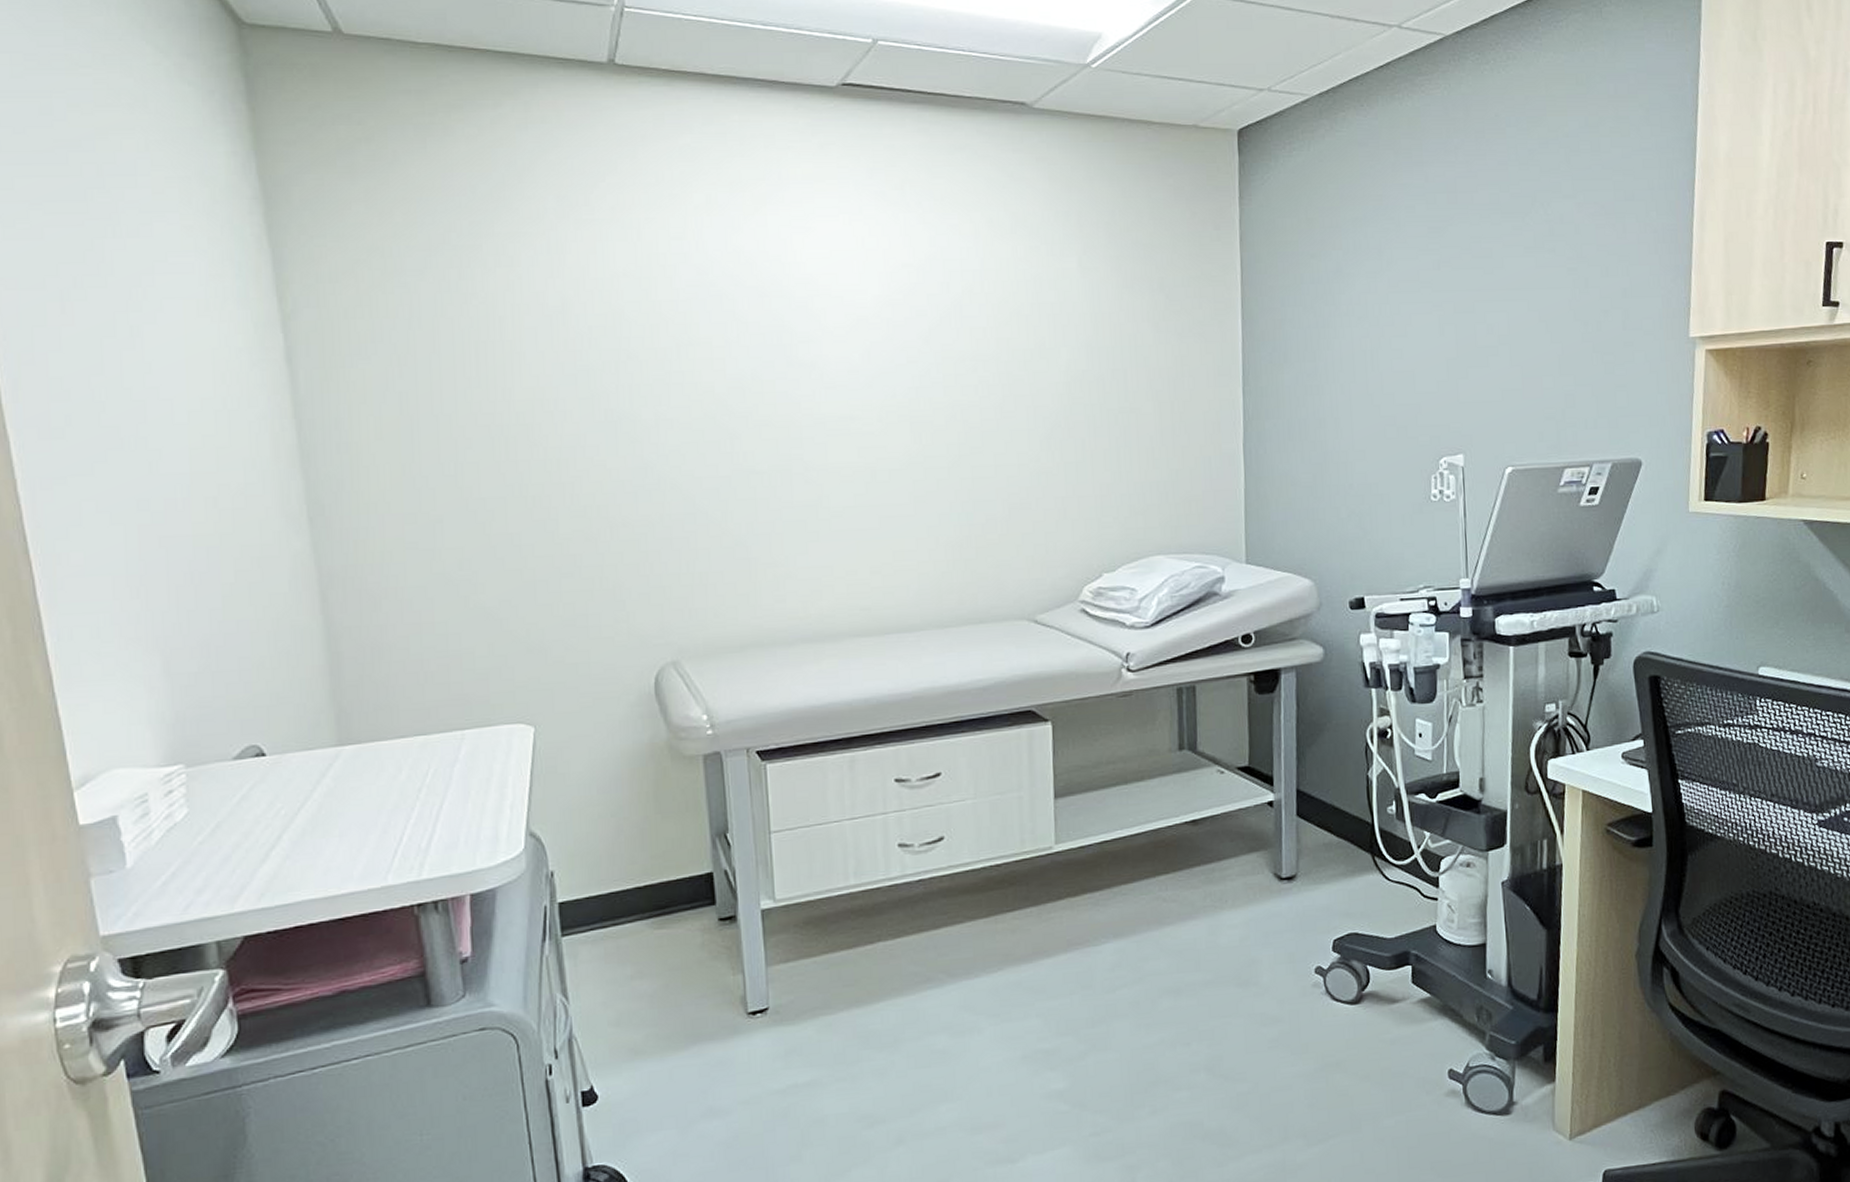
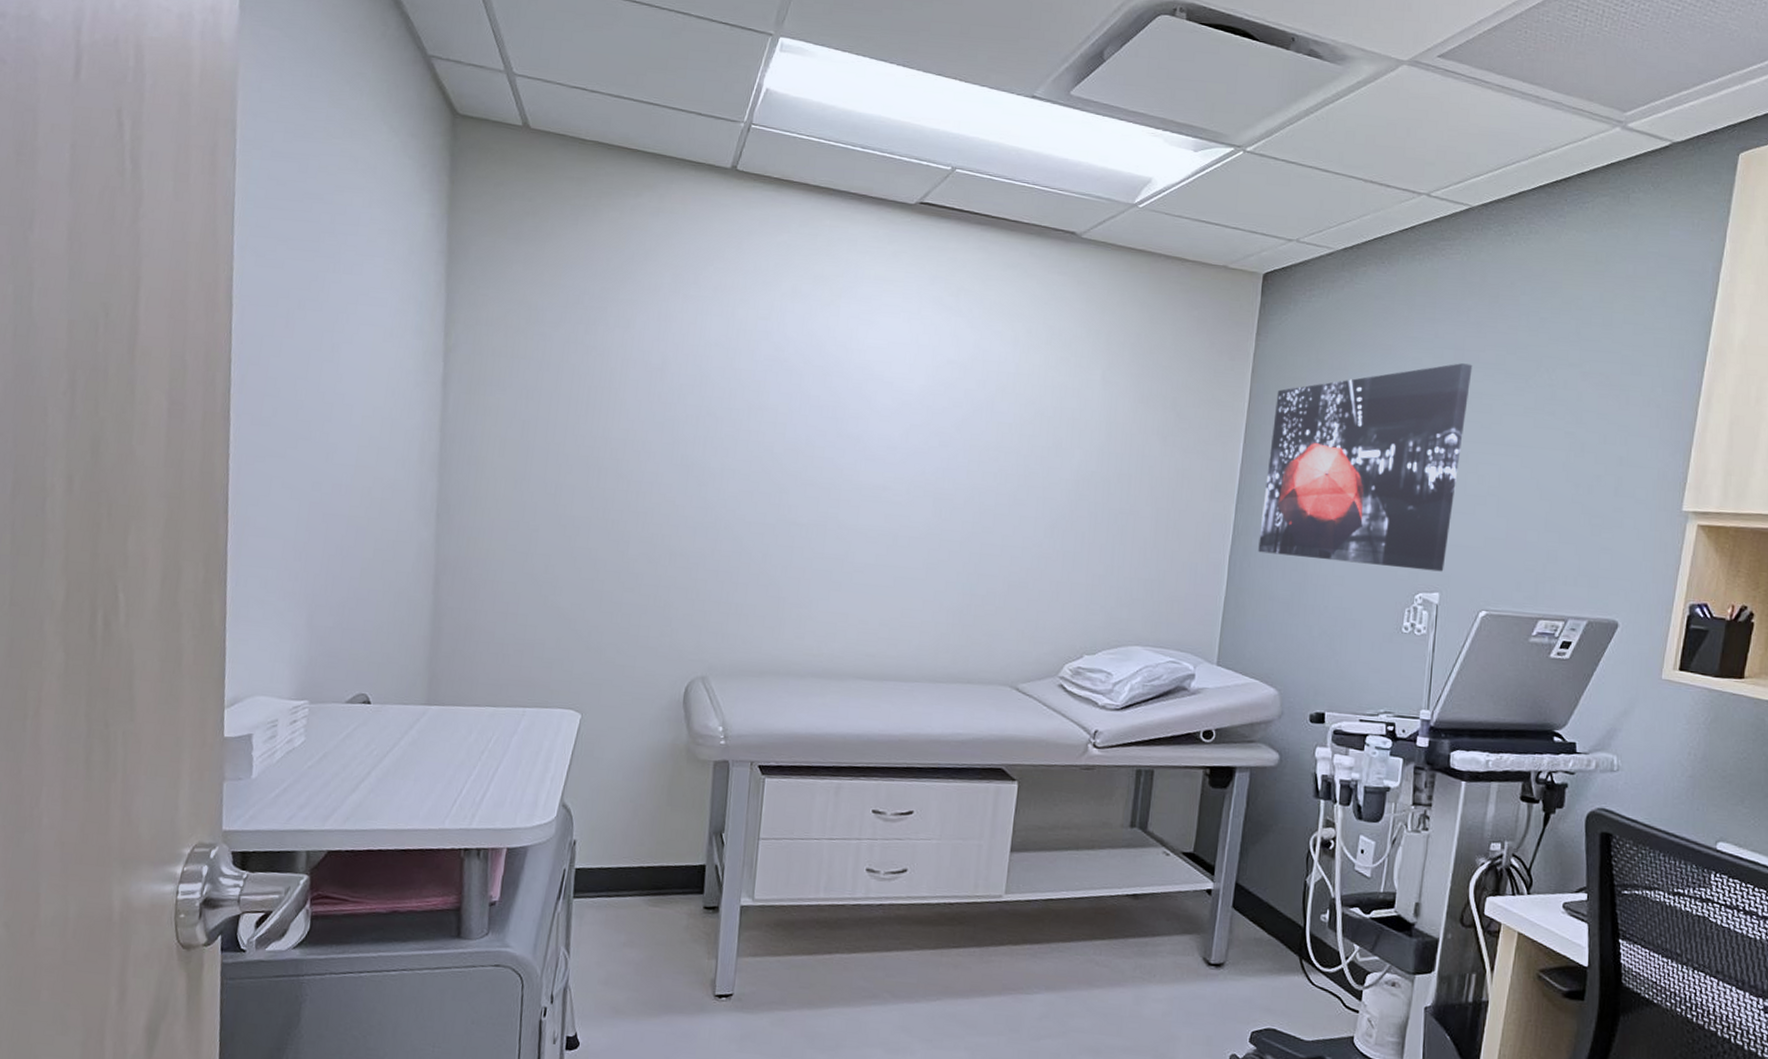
wall art: none [1269,207,1468,436] -> present [1258,363,1473,572]

